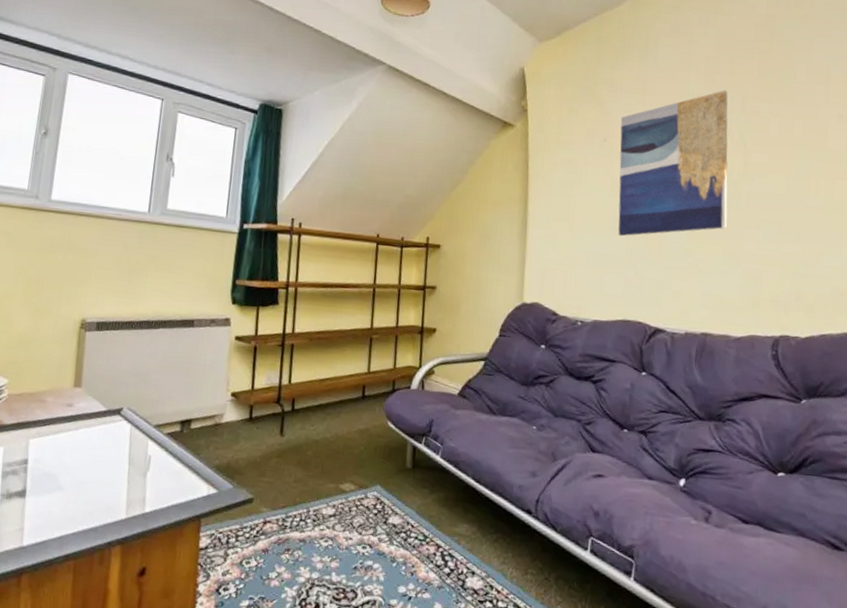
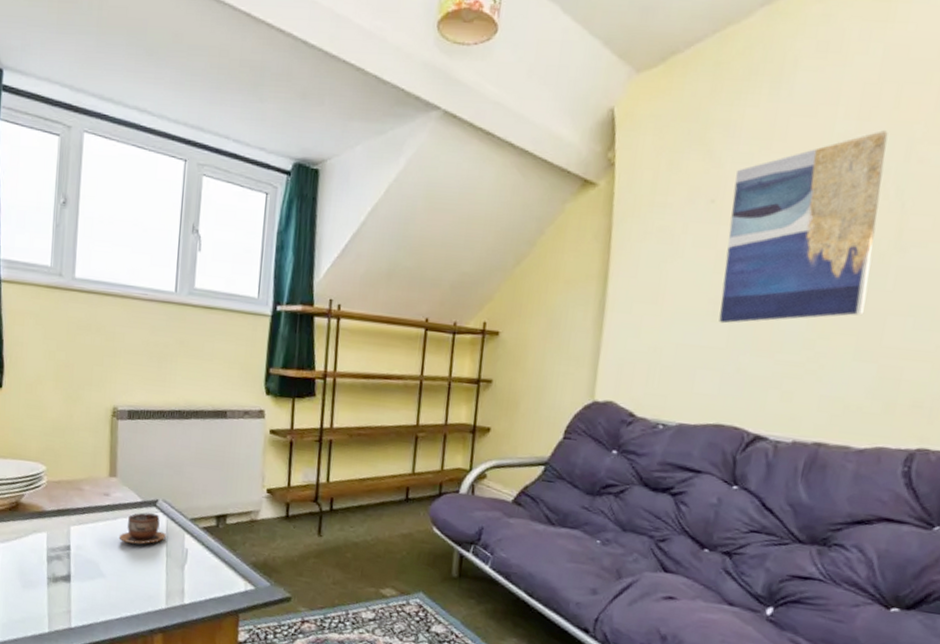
cup: none [80,421,130,454] -> present [118,512,167,545]

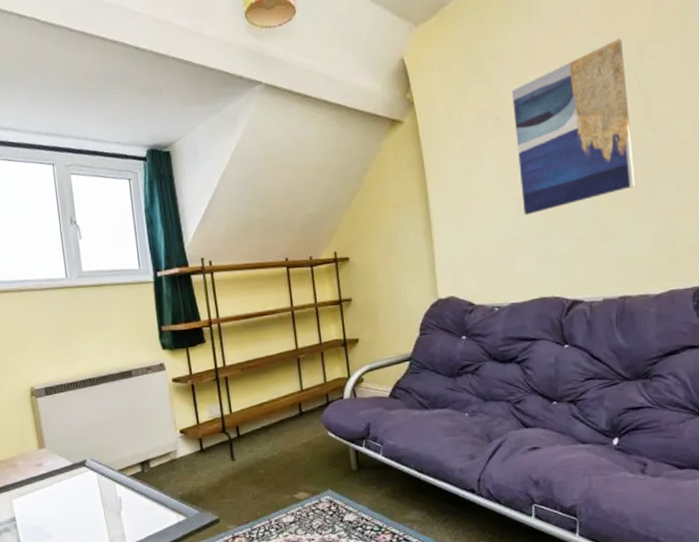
cup: present [118,512,167,545] -> none [57,473,100,503]

